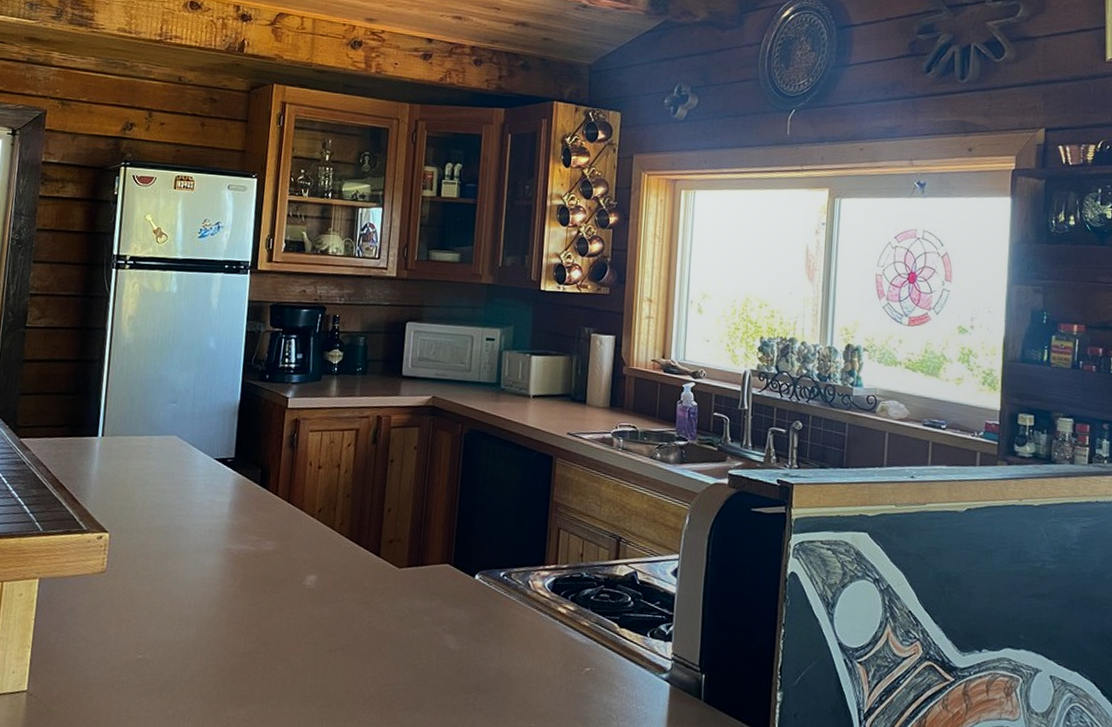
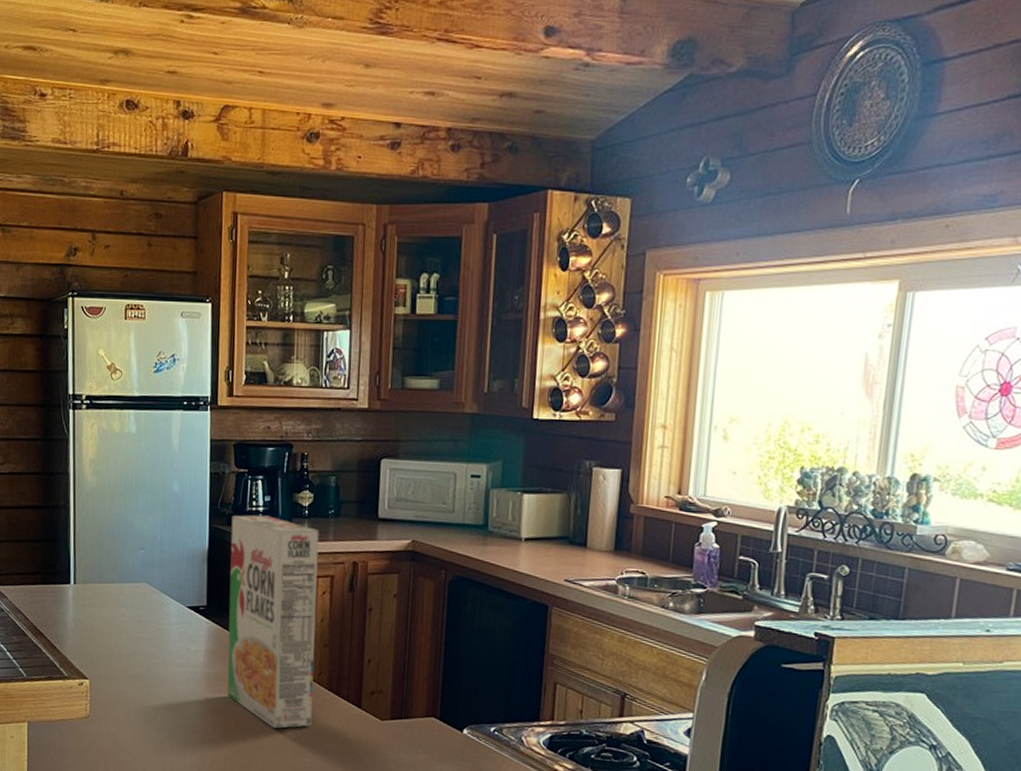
cereal box: none [249,371,347,579] -> present [227,515,319,729]

